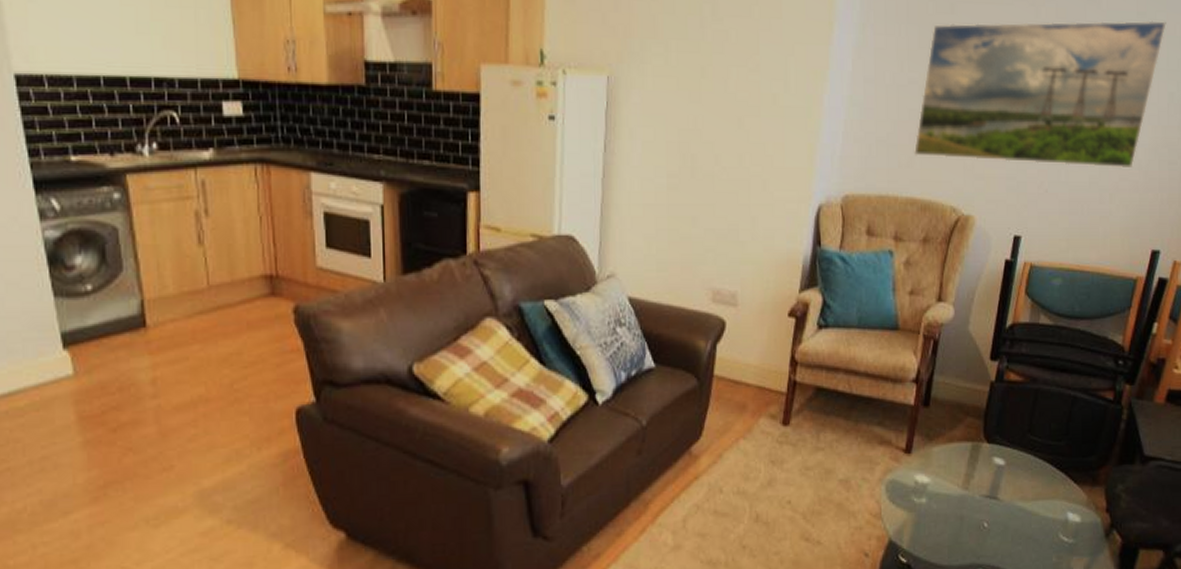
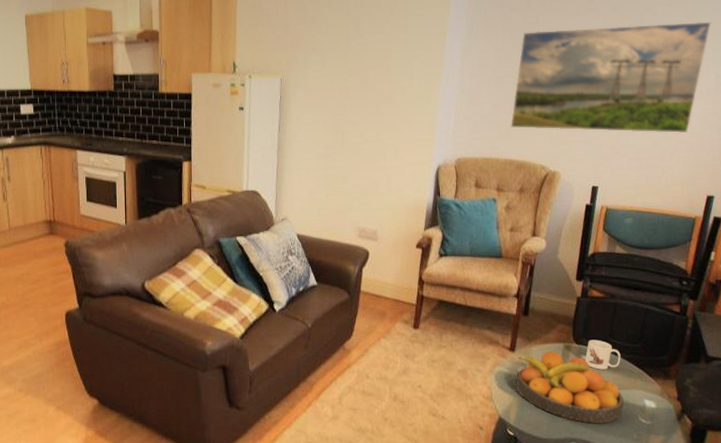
fruit bowl: none [911,452,1042,544] -> present [516,351,624,423]
mug: none [997,436,1041,476] -> present [584,339,621,370]

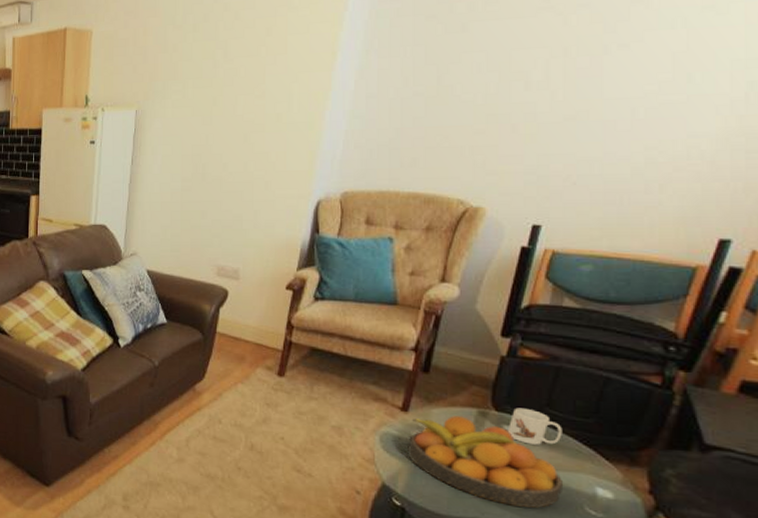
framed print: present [510,21,711,133] -> none [417,11,745,159]

